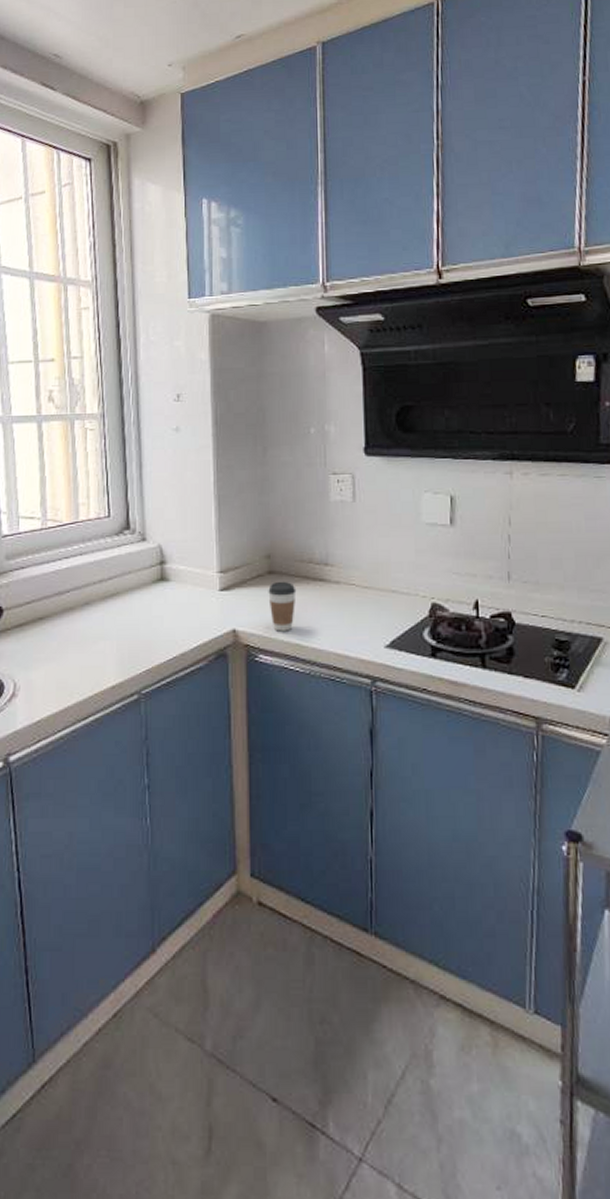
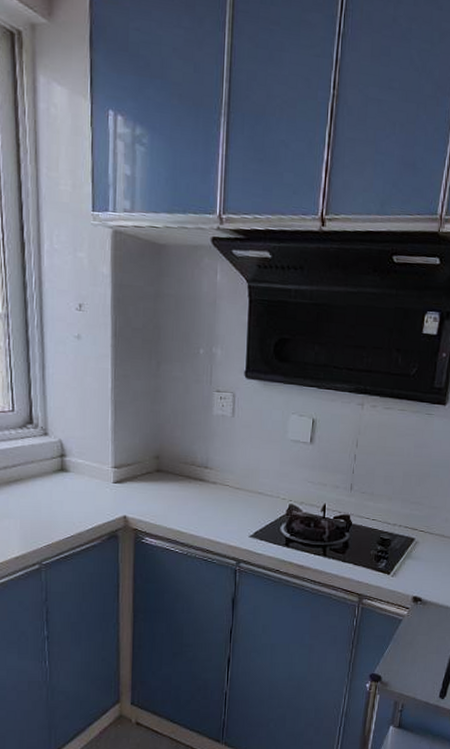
coffee cup: present [268,581,297,632] -> none [155,478,180,520]

